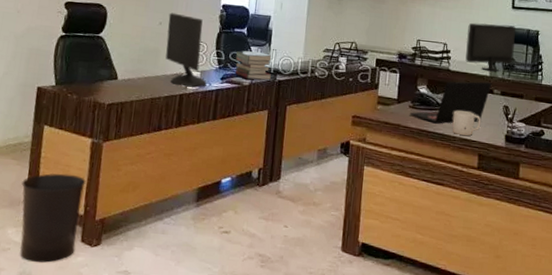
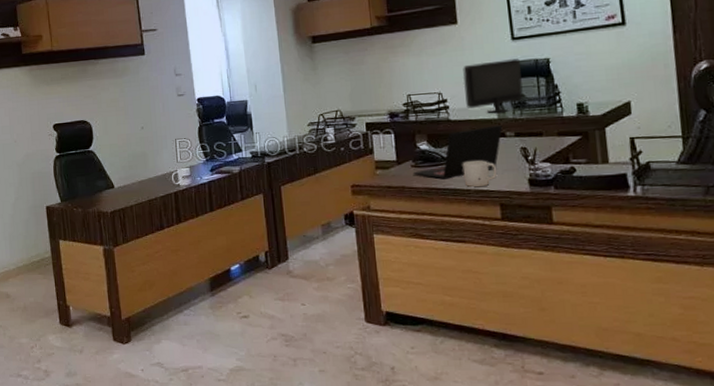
waste bin: present [19,172,86,262] -> none [51,281,110,362]
computer monitor: present [165,12,207,88] -> none [148,115,198,184]
books: present [235,50,272,81] -> none [219,137,259,168]

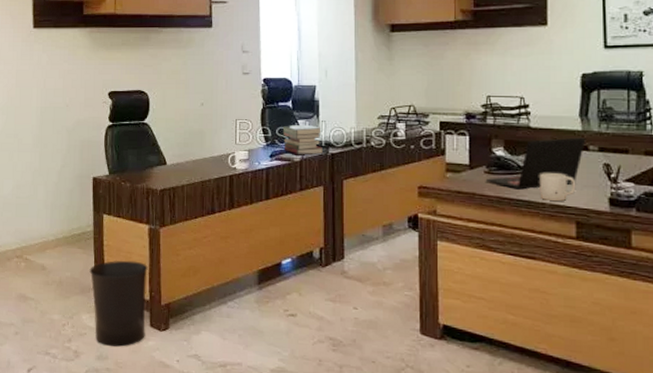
waste bin: none [51,281,110,362] -> present [89,260,148,347]
books: none [219,137,259,168] -> present [282,124,323,157]
computer monitor: present [462,58,524,114] -> none [548,68,613,125]

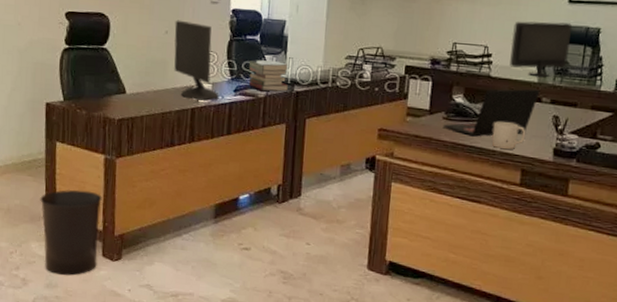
computer monitor: none [209,92,256,168] -> present [174,20,219,101]
computer monitor: none [548,68,613,125] -> present [510,21,572,78]

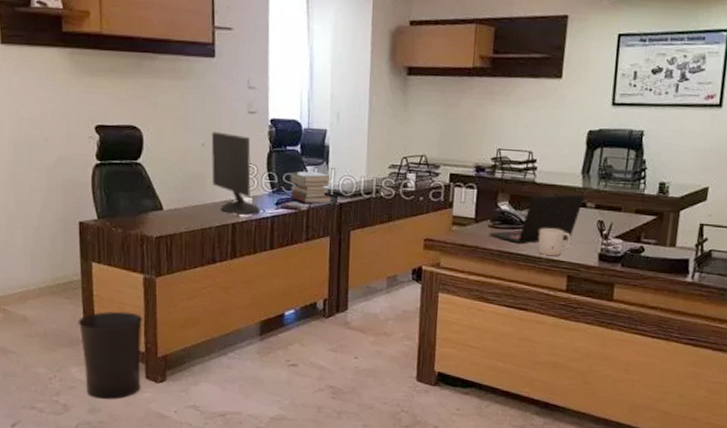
computer monitor: present [510,21,572,78] -> none [554,125,615,182]

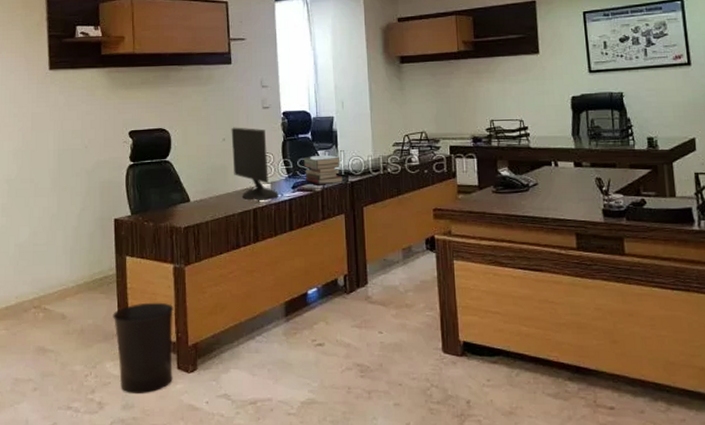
laptop: present [488,194,585,244] -> none [493,155,579,207]
mug: present [537,228,572,257] -> none [541,189,574,216]

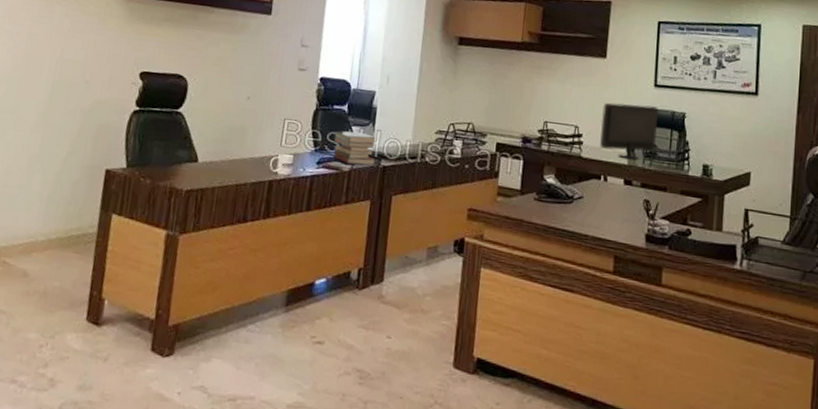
waste bin: present [113,302,174,393] -> none [79,269,159,374]
computer monitor: present [231,127,279,200] -> none [253,85,301,173]
computer monitor: none [543,91,600,144] -> present [600,102,658,160]

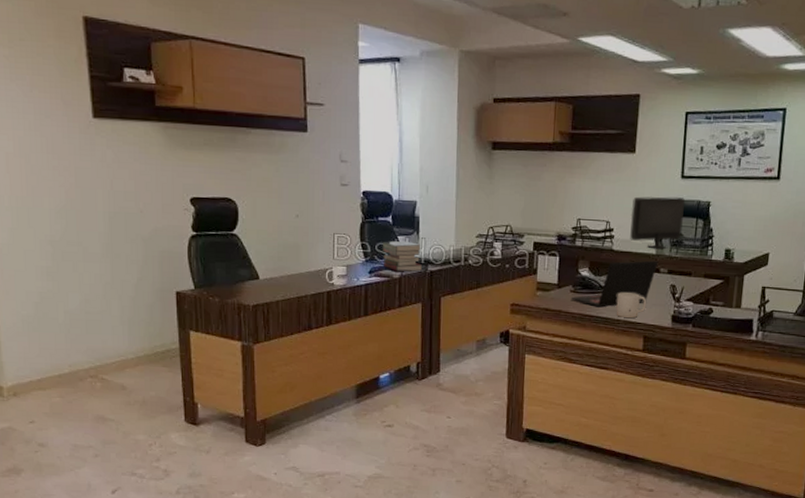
laptop: none [534,170,631,220] -> present [570,260,659,308]
mug: none [583,204,618,235] -> present [616,292,647,319]

